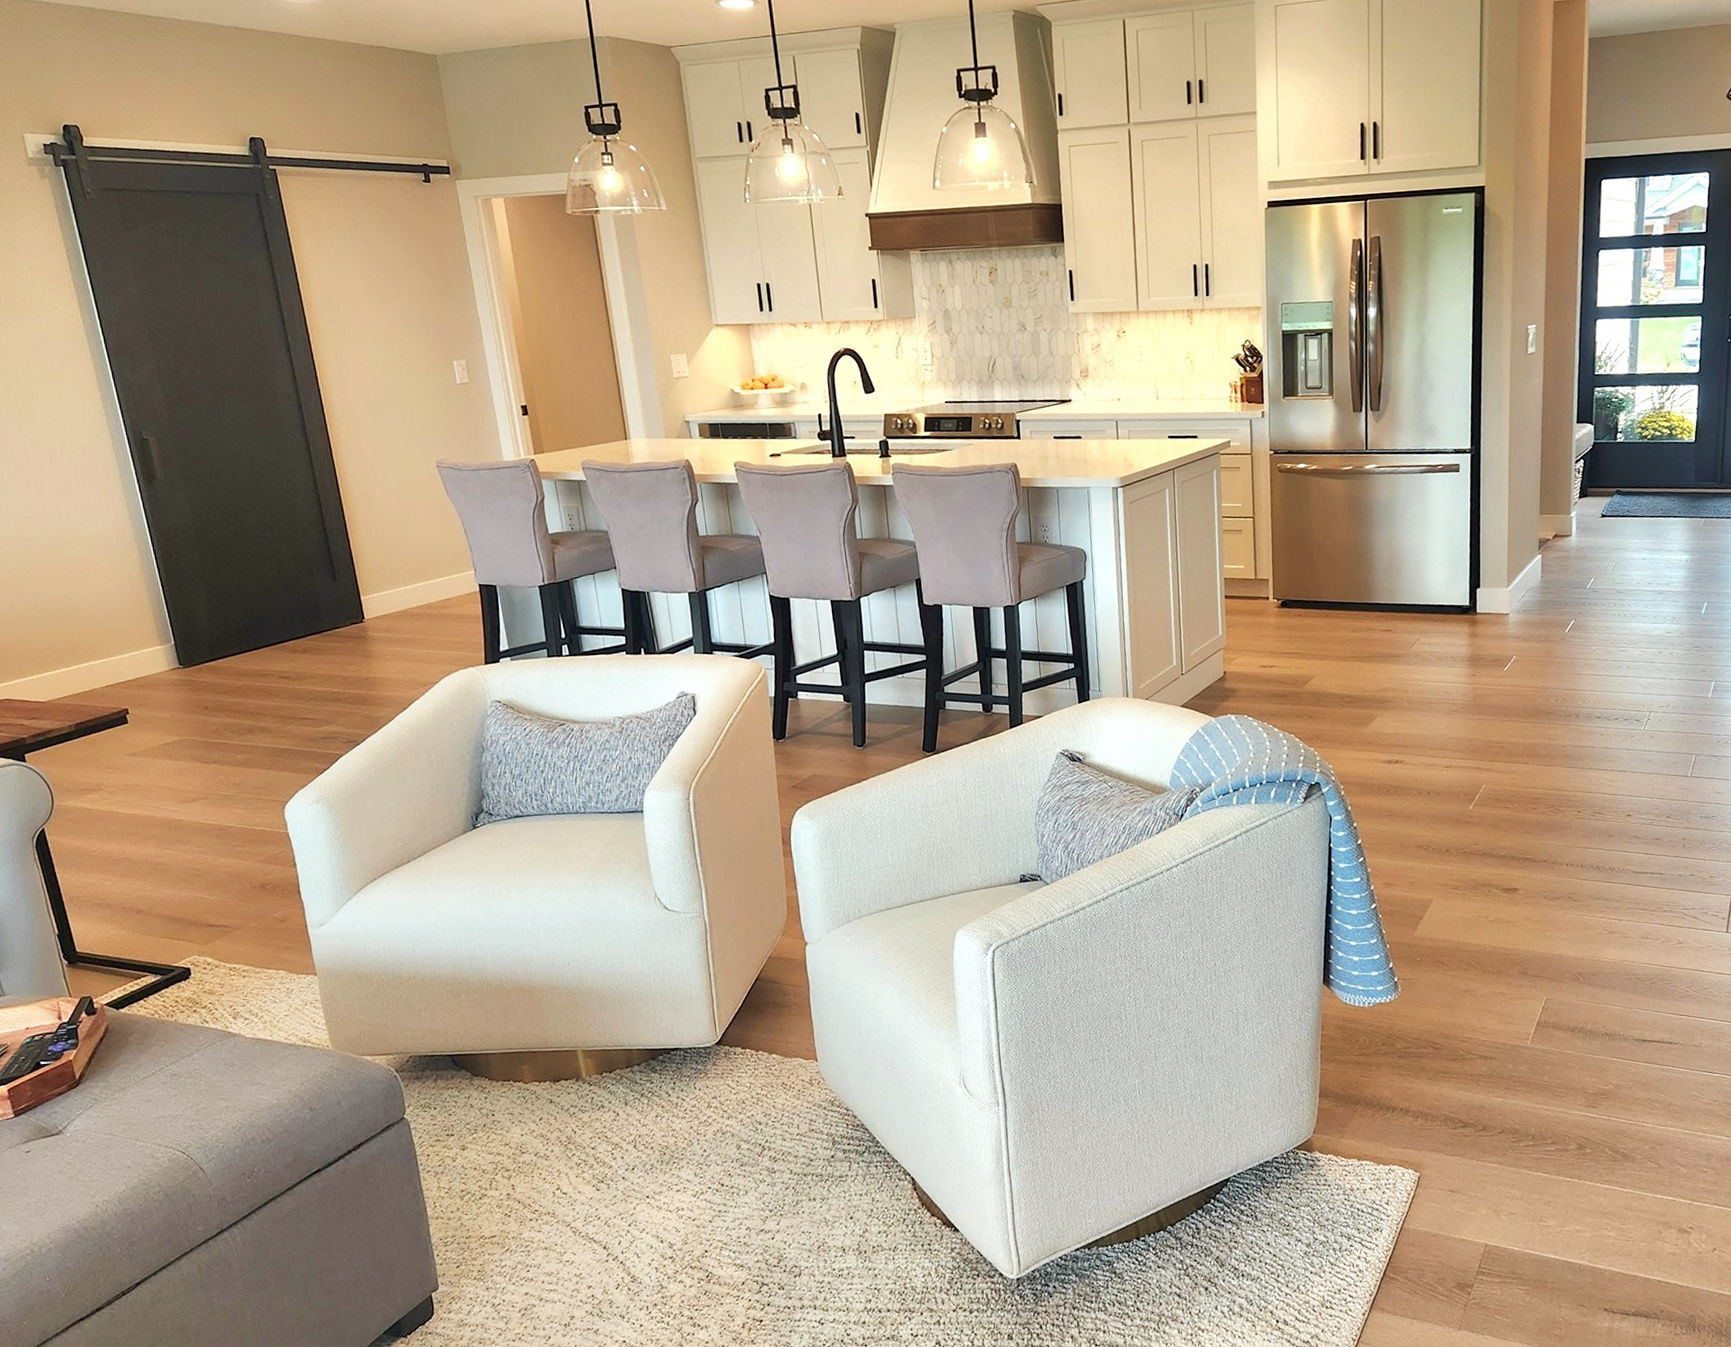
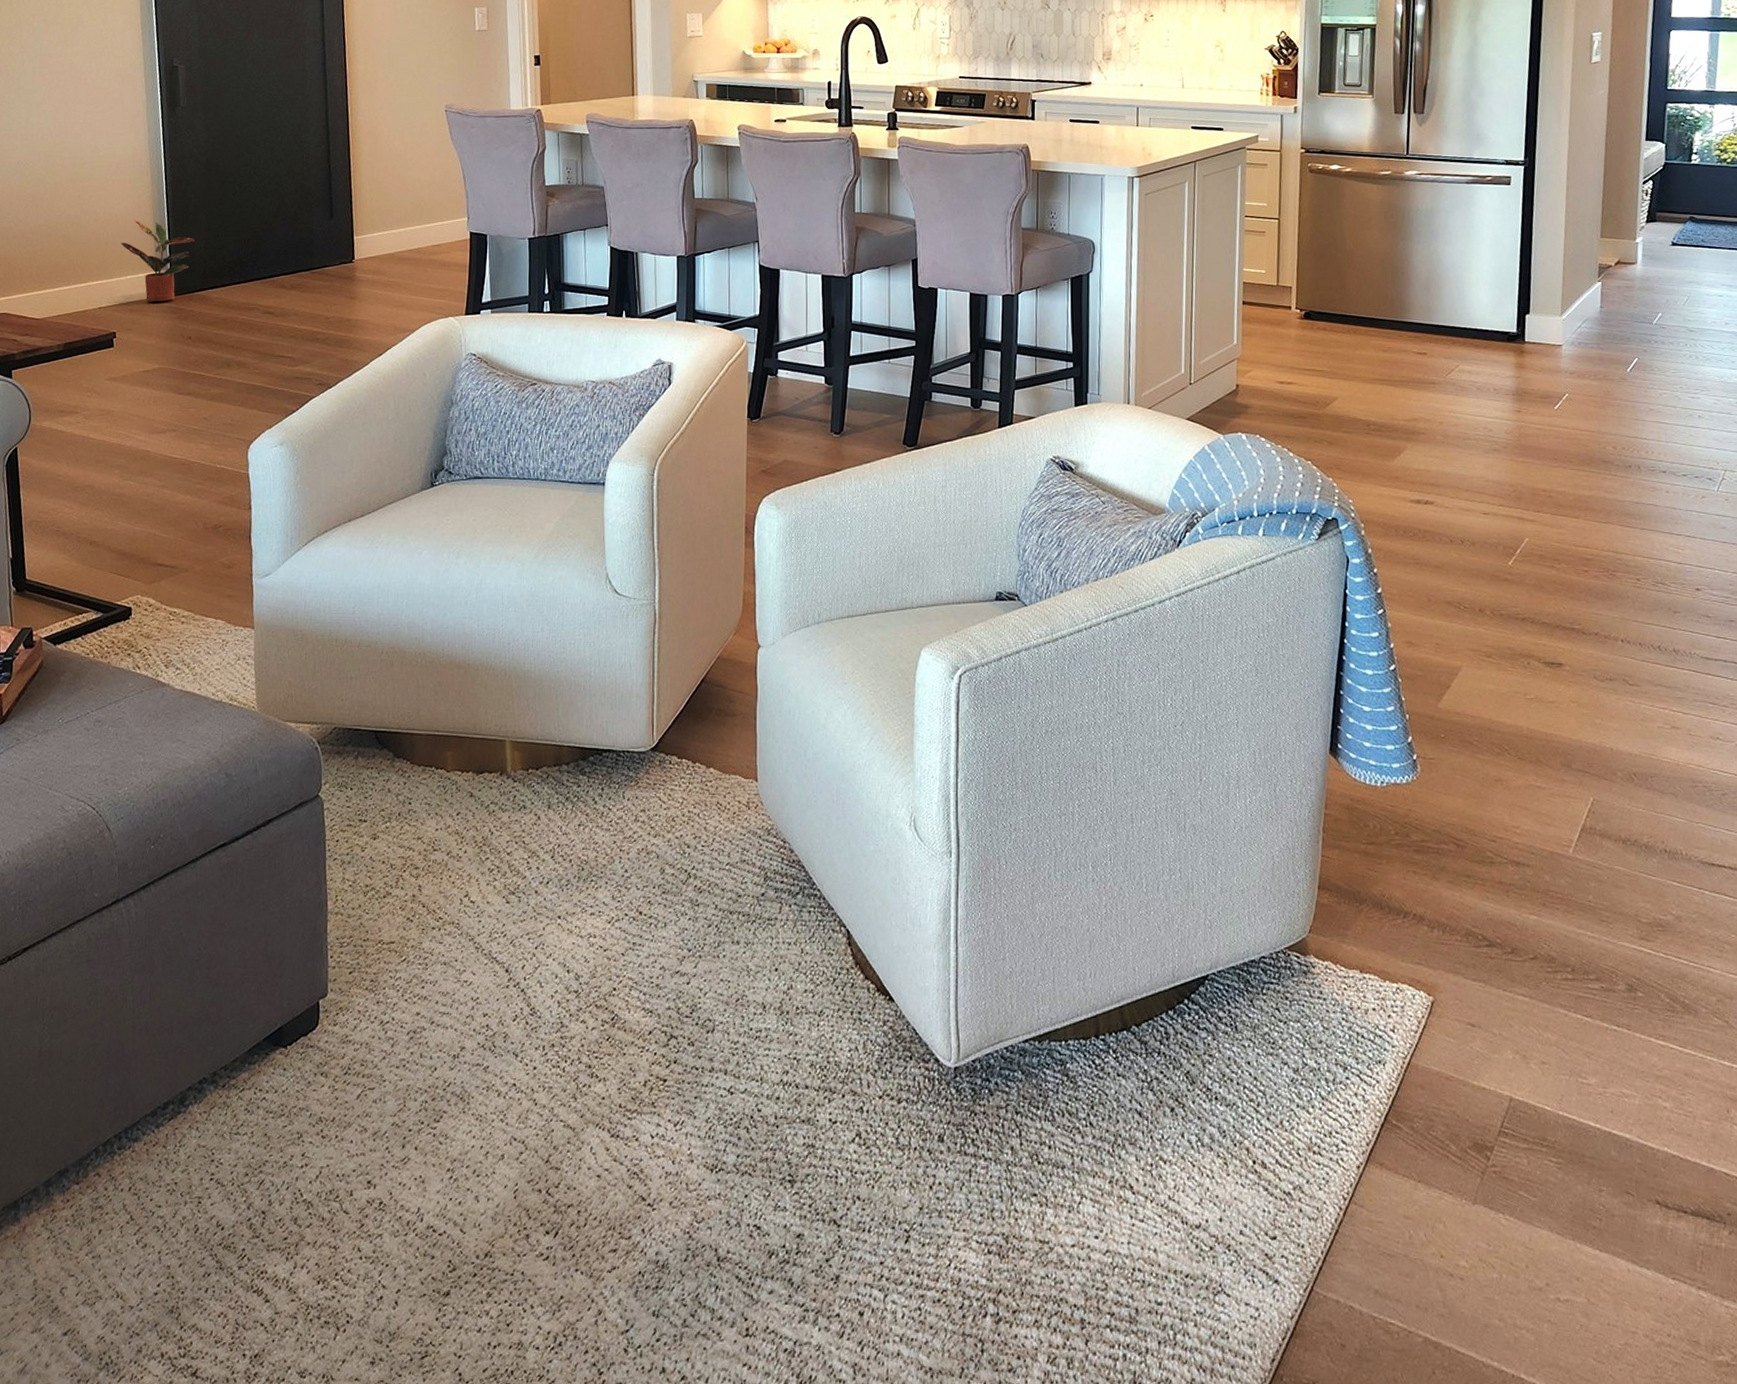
potted plant: none [118,597,196,677] -> present [121,220,195,303]

